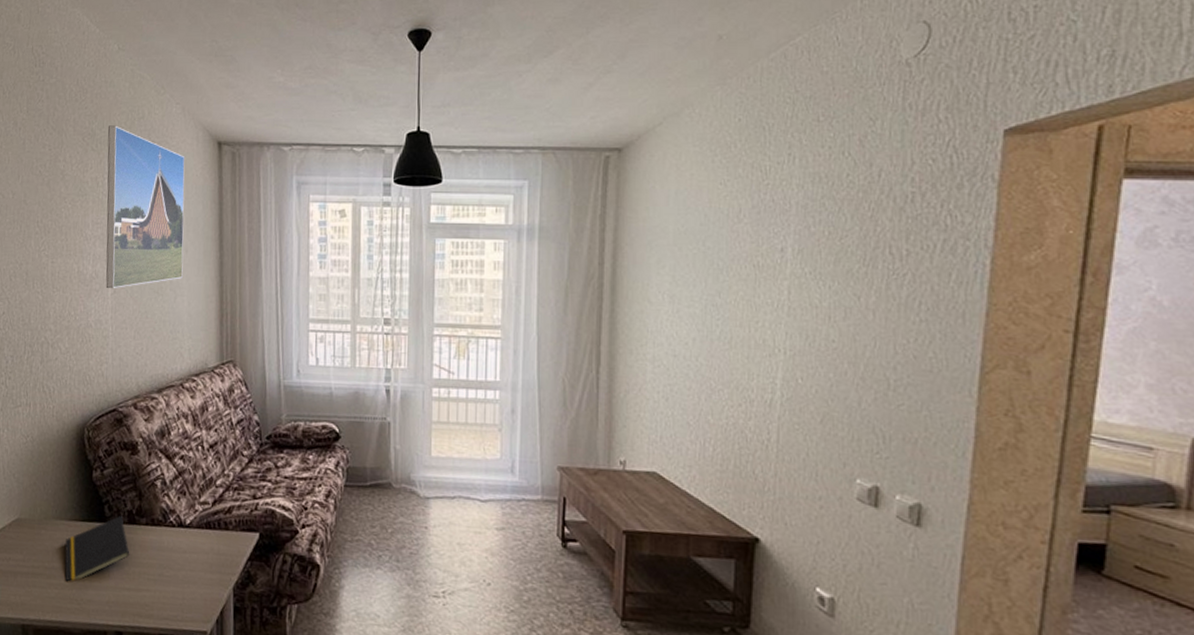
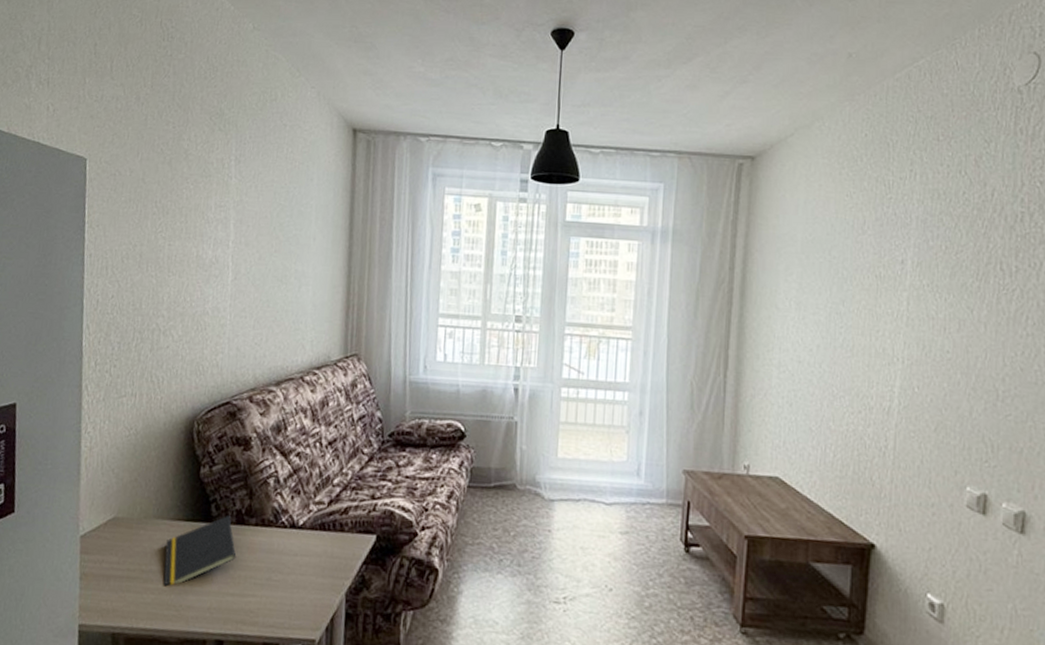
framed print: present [105,125,185,289] -> none [226,106,318,276]

